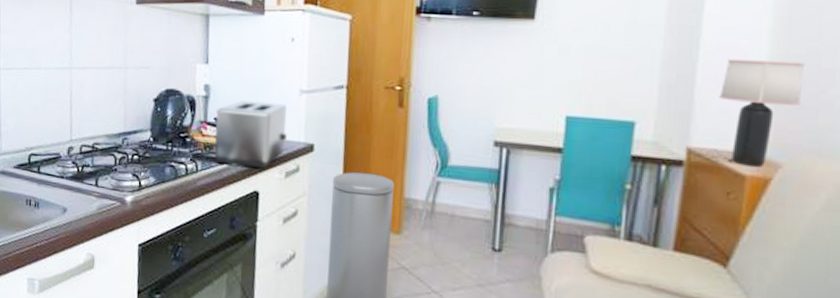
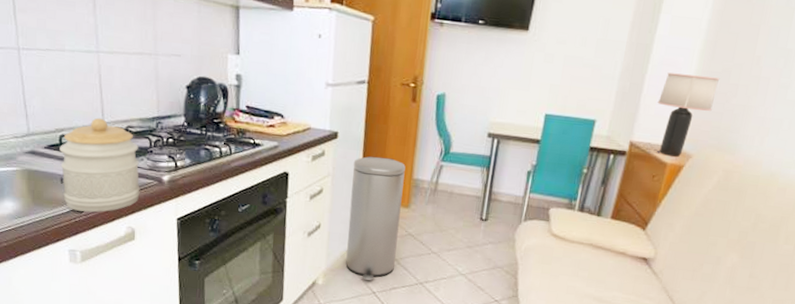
jar: none [27,135,103,237] -> present [59,117,140,213]
toaster: present [213,100,288,168] -> none [246,90,315,152]

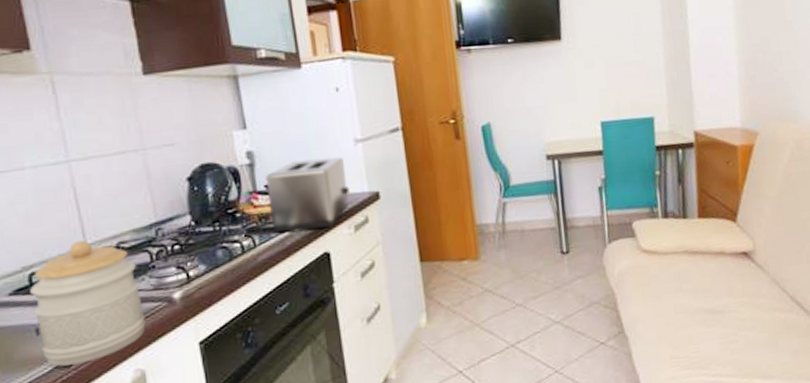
toaster: none [246,90,315,152] -> present [266,157,349,233]
pedal bin: present [346,155,406,280] -> none [404,207,478,359]
table lamp: present [657,72,720,158] -> none [709,49,763,138]

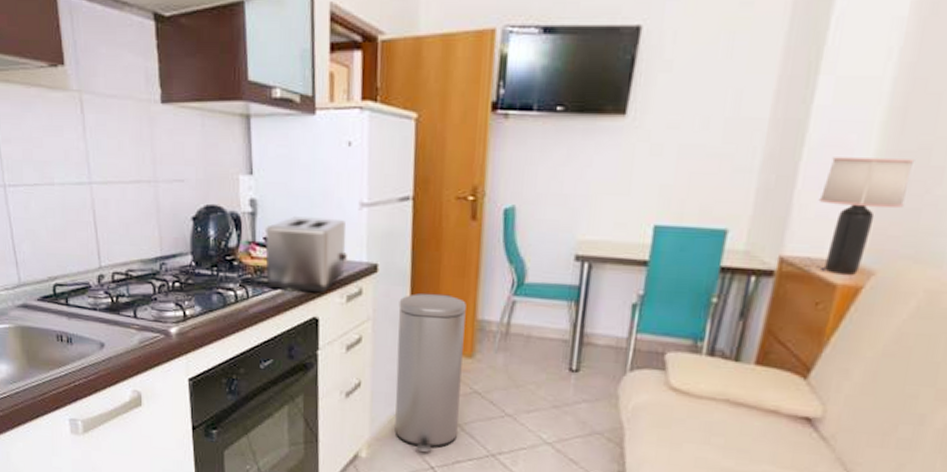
jar: present [30,240,146,367] -> none [54,261,145,375]
pedal bin: none [404,207,478,359] -> present [395,292,466,452]
table lamp: none [709,49,763,138] -> present [818,157,915,276]

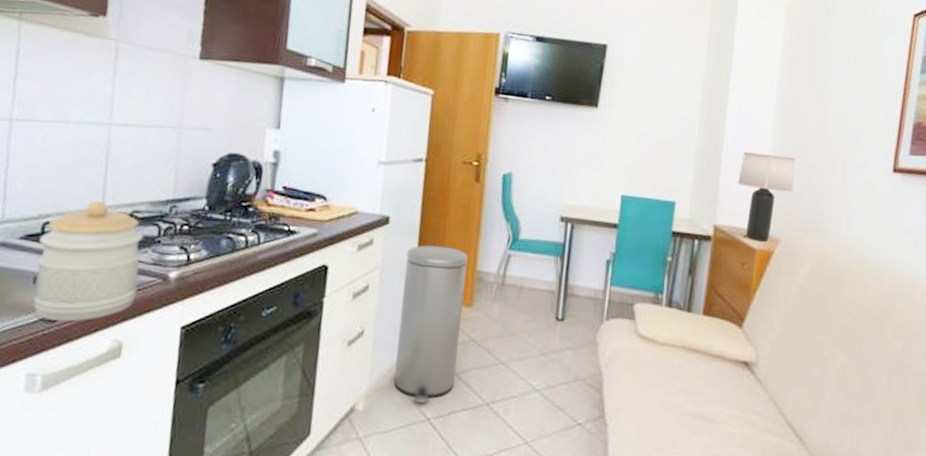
jar: none [54,261,145,375] -> present [32,200,144,322]
toaster: present [265,216,347,292] -> none [280,169,364,241]

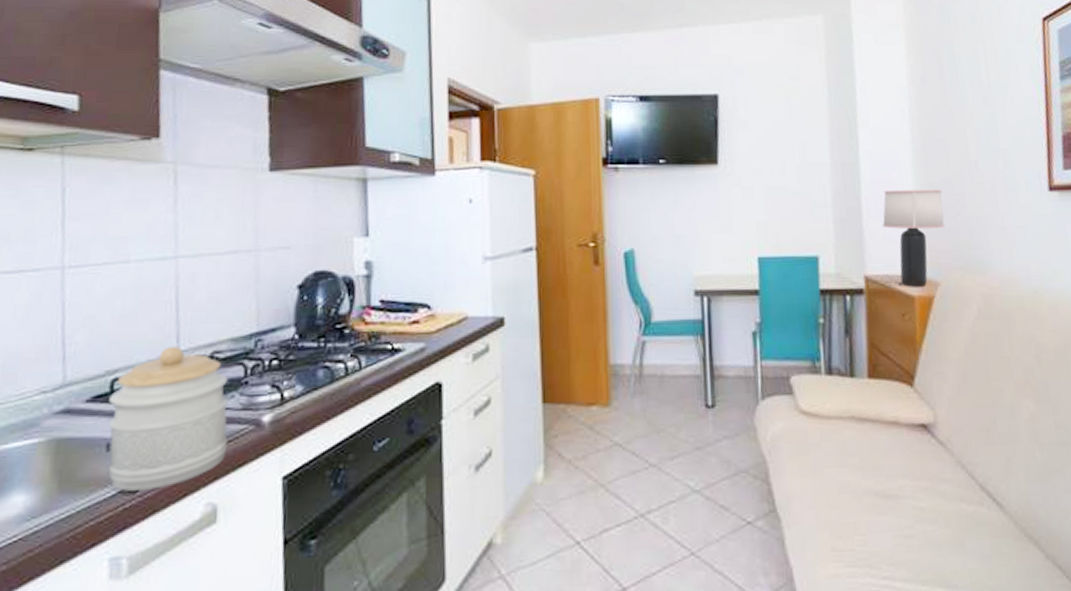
pedal bin: present [393,244,468,403] -> none [528,341,602,525]

